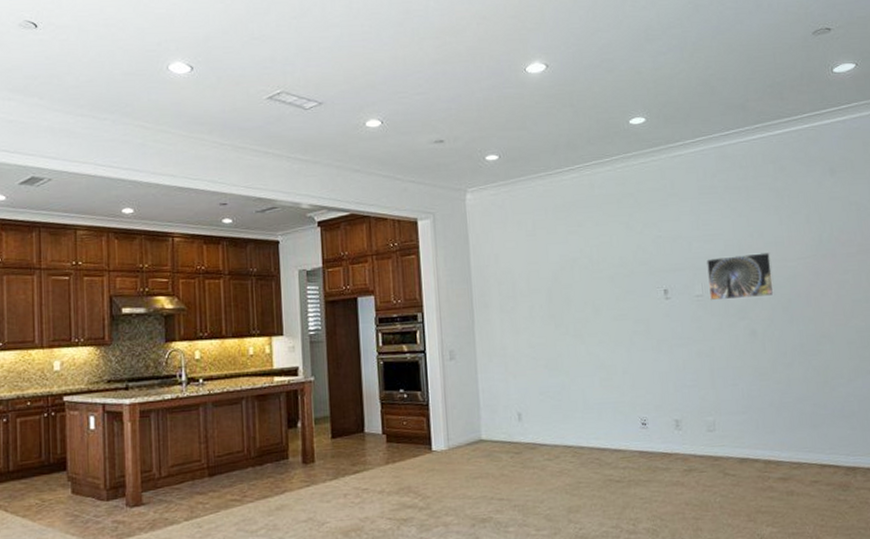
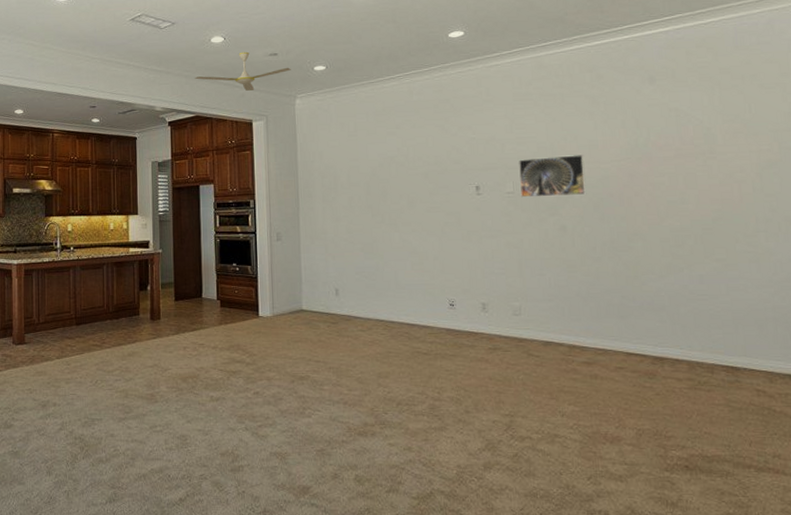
ceiling fan: none [348,138,460,184] -> present [195,51,291,91]

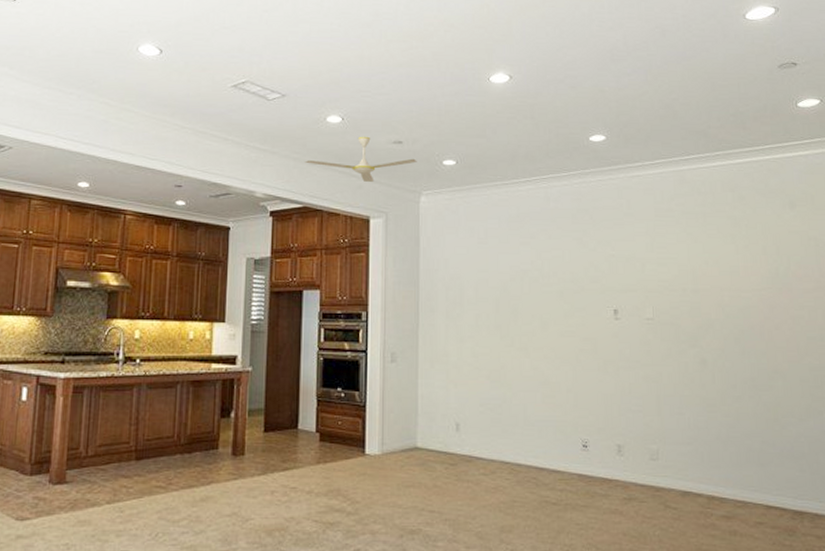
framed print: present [518,154,587,198] -> none [658,279,728,326]

